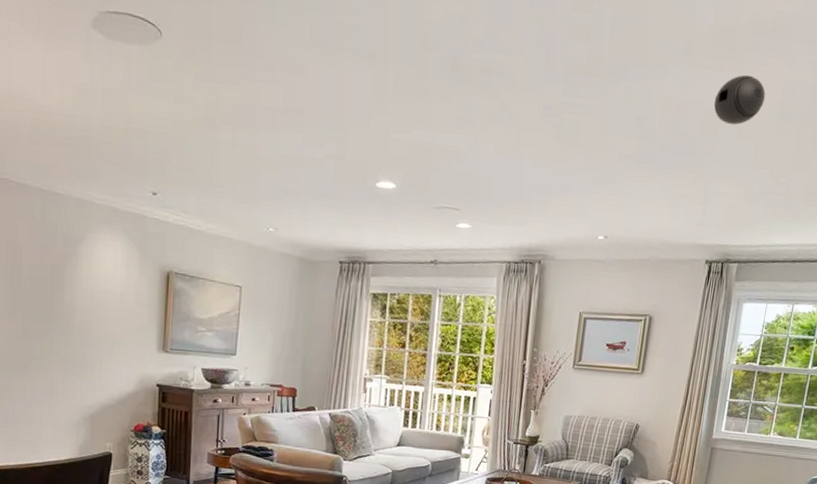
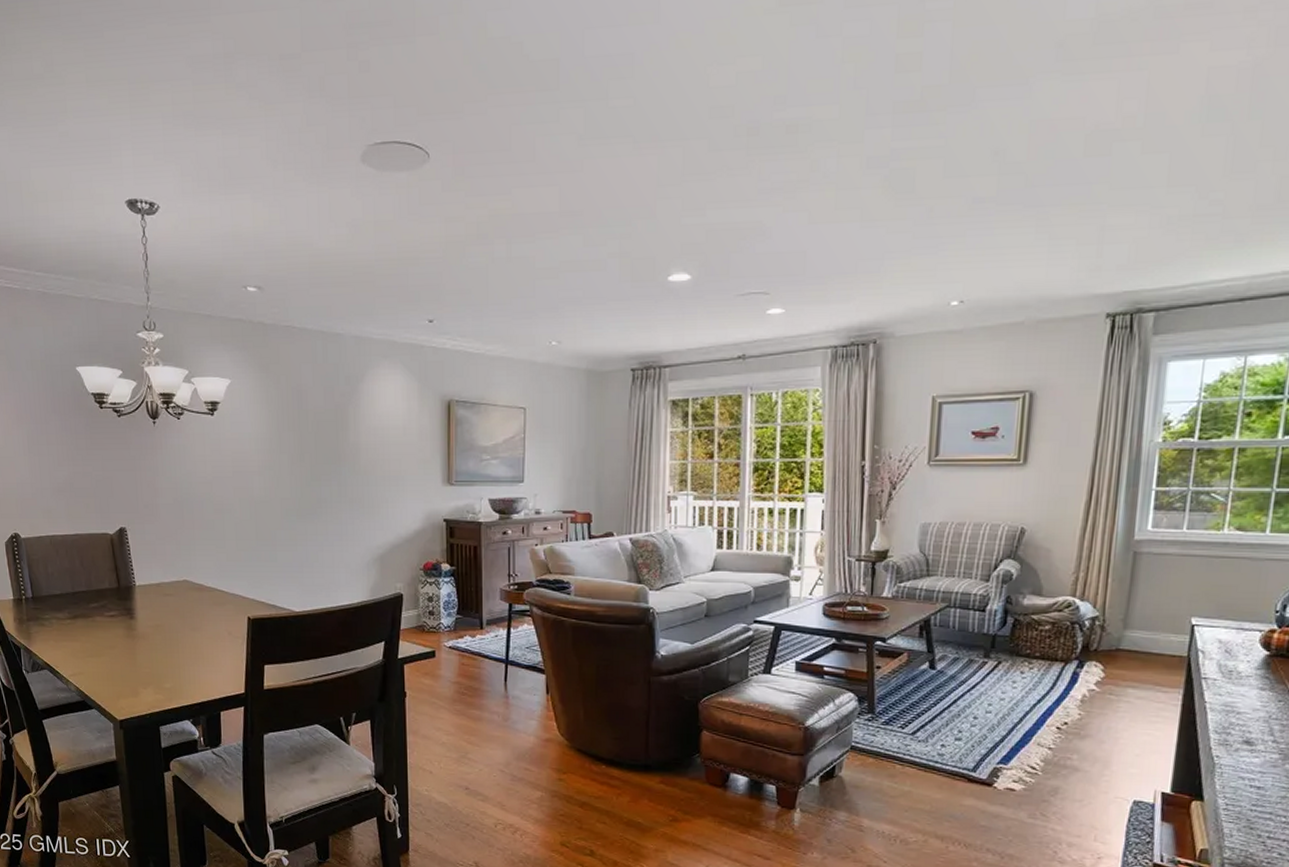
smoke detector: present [713,74,766,125] -> none [1102,70,1180,138]

